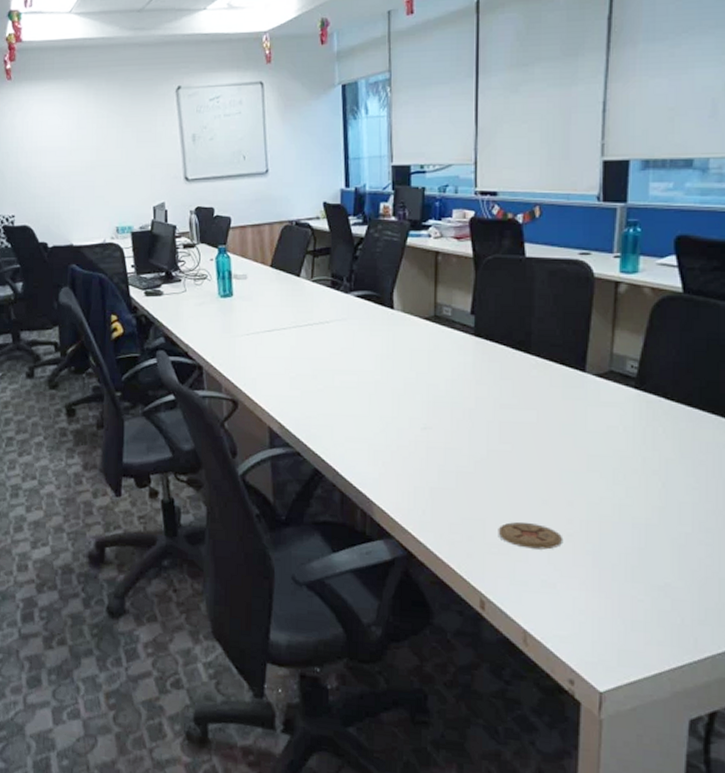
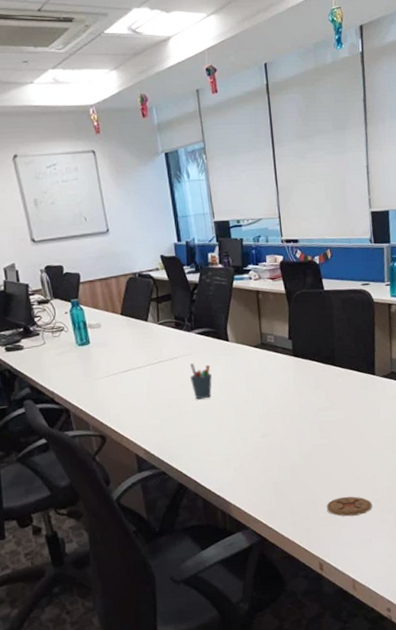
pen holder: none [342,331,368,374] -> present [190,363,212,399]

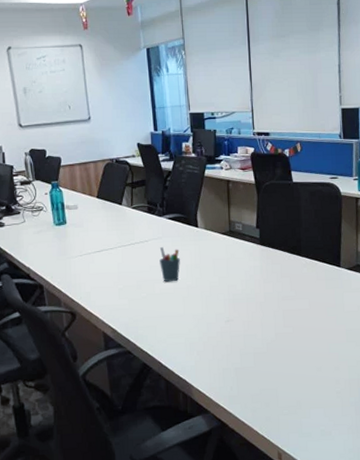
coaster: present [326,496,373,517] -> none [287,386,334,407]

